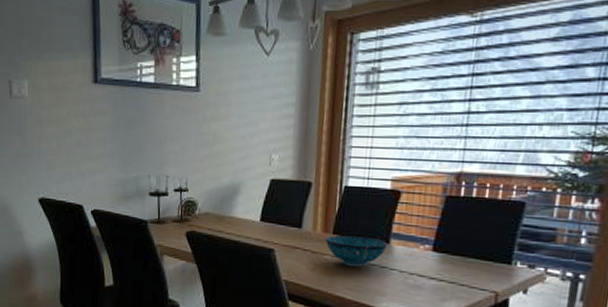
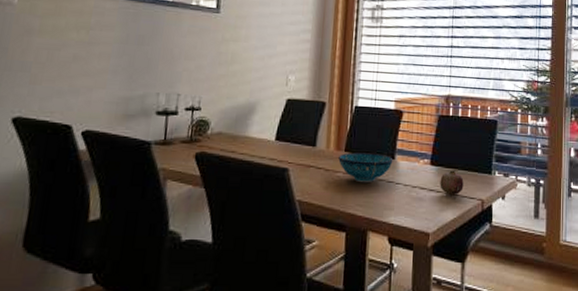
fruit: none [442,257,474,286] -> present [440,170,464,196]

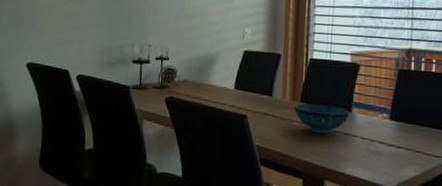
fruit: present [440,170,464,196] -> none [400,126,427,153]

